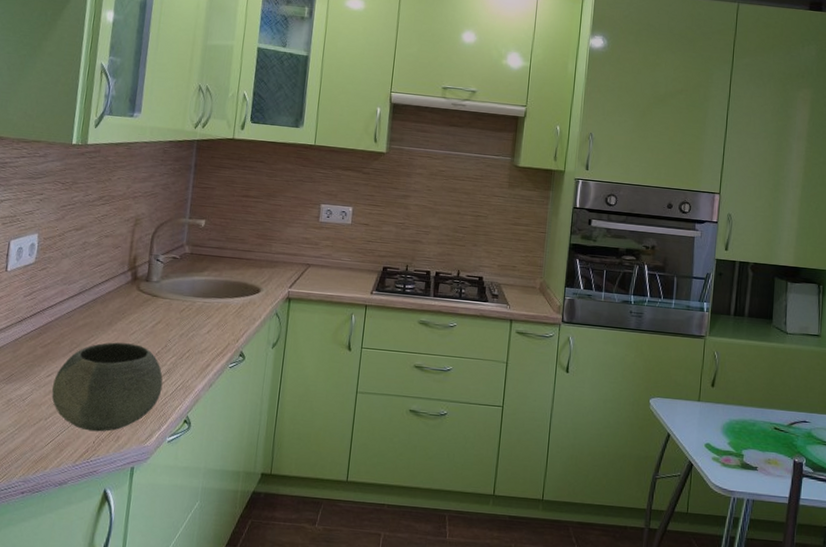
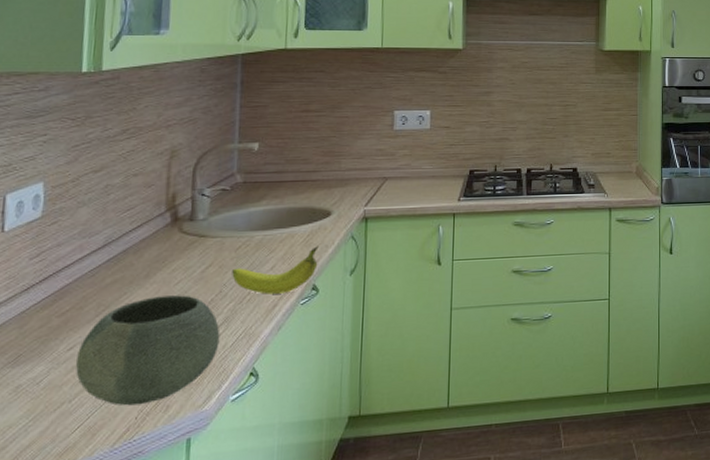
fruit: none [176,318,248,356] -> present [232,246,319,294]

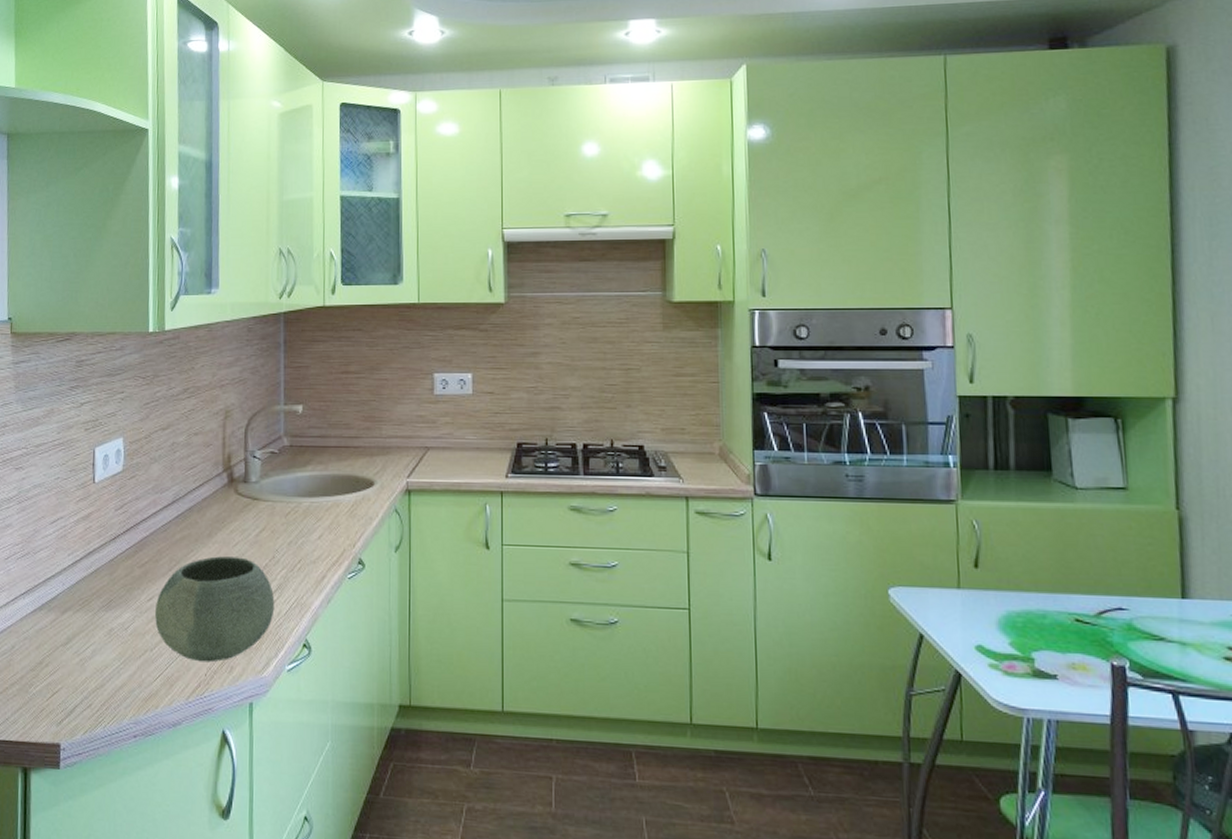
fruit: present [232,246,319,294] -> none [283,518,363,565]

